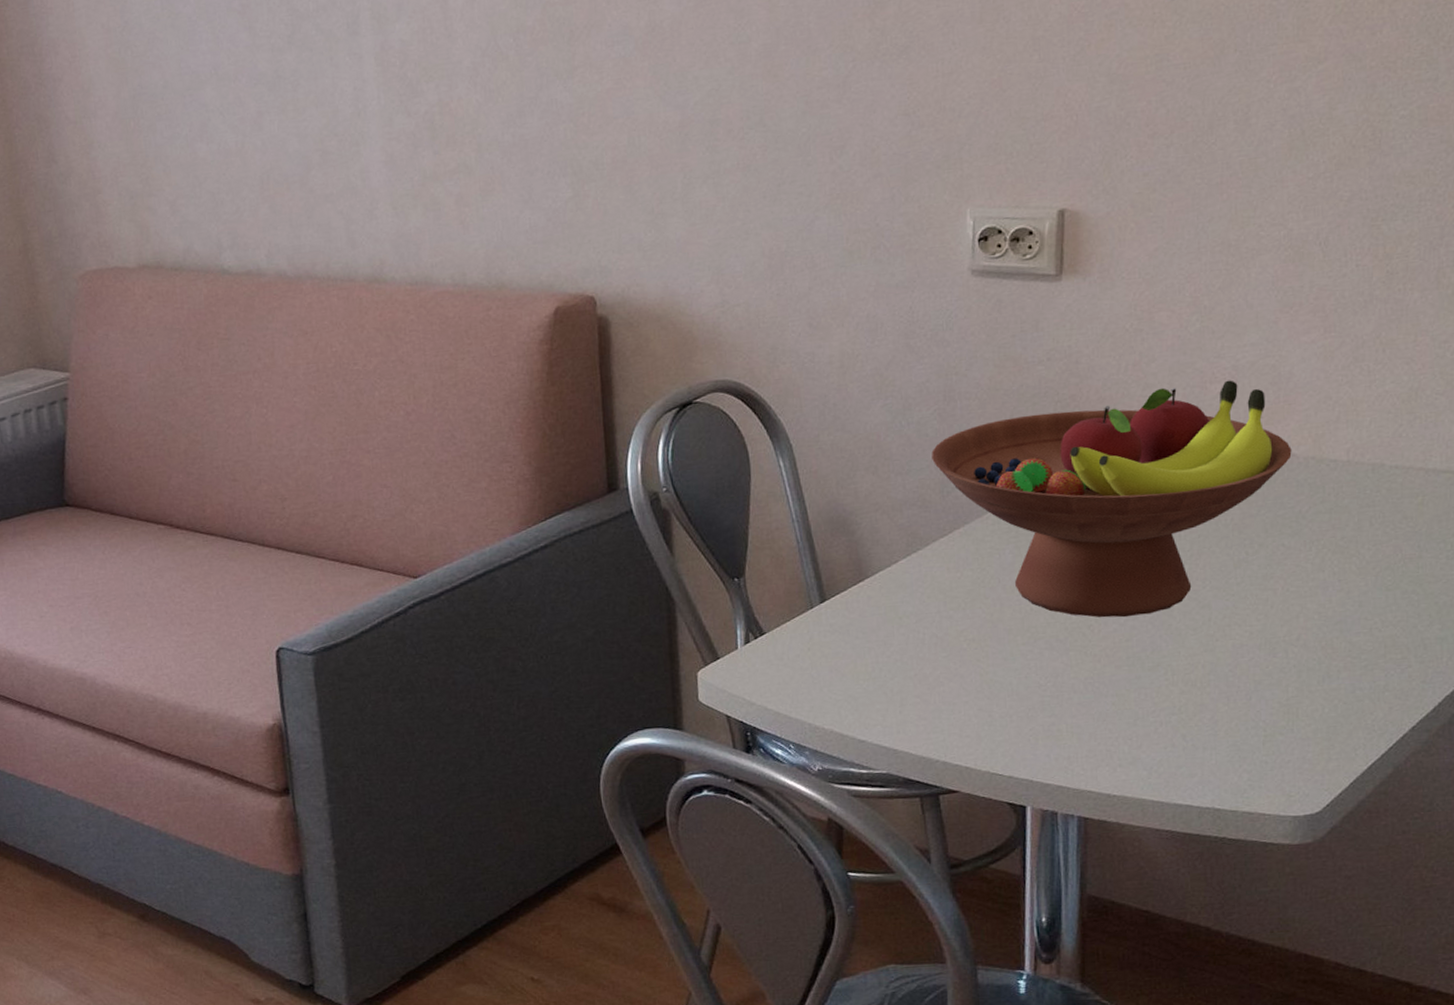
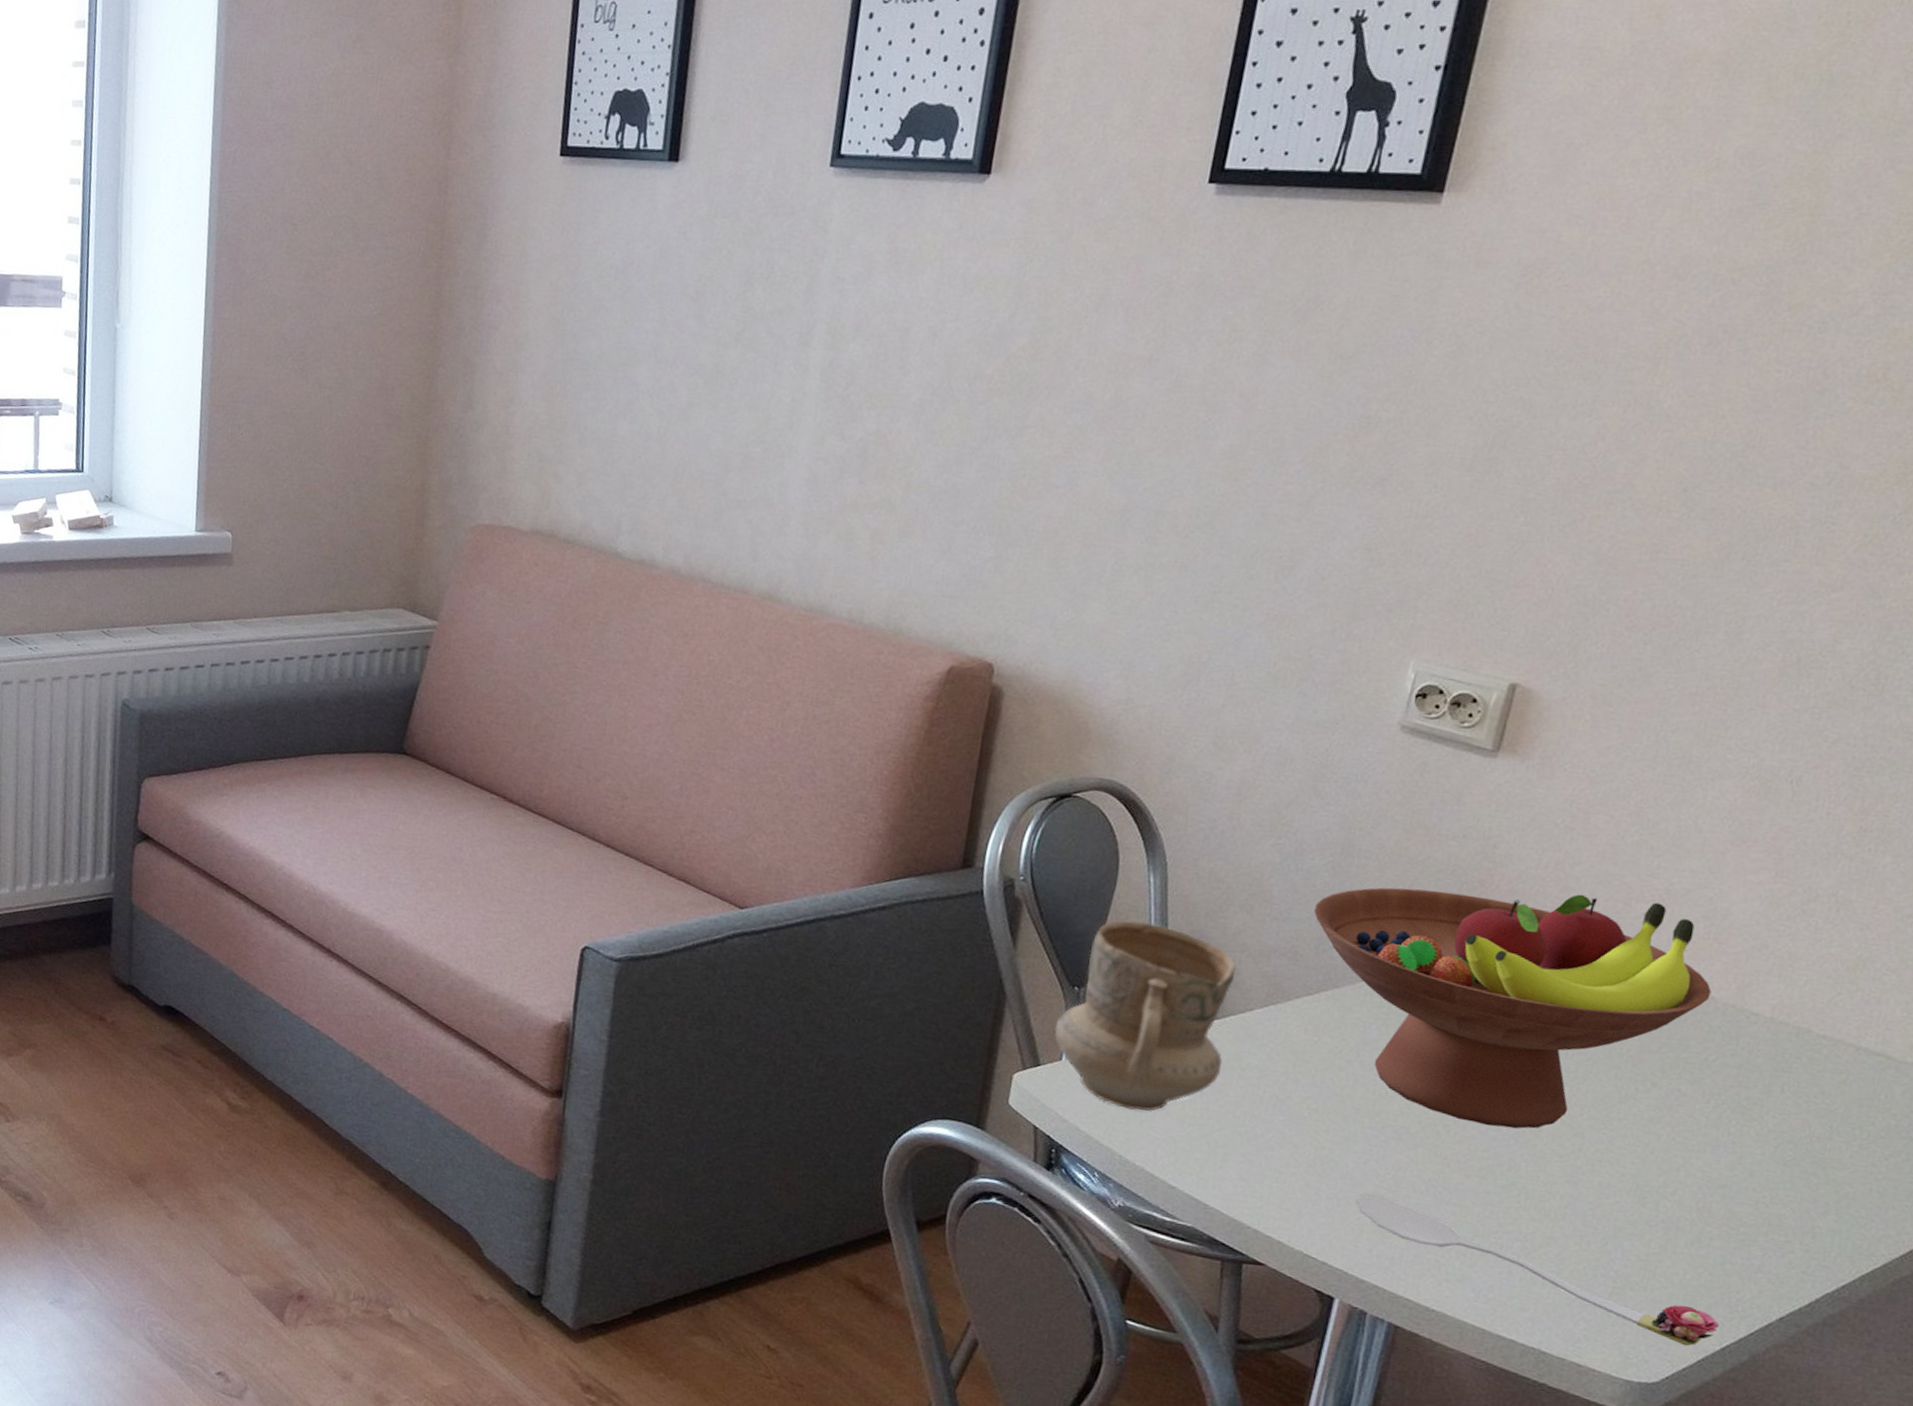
mug: none [725,503,882,680] -> present [1054,920,1237,1111]
spoon: none [1026,703,1362,773] -> present [1356,1192,1719,1346]

